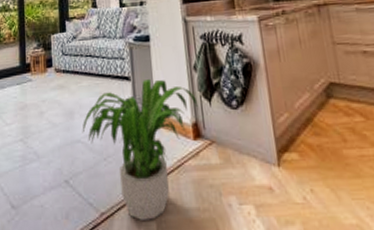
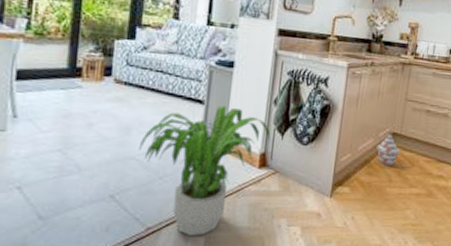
woven basket: none [315,81,346,122] -> present [376,131,401,166]

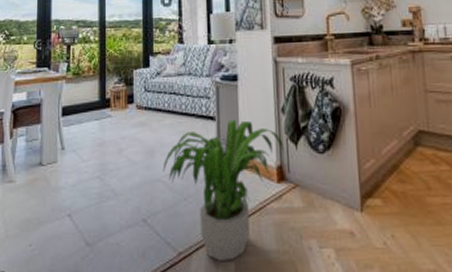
woven basket: present [376,131,401,166] -> none [403,129,433,170]

